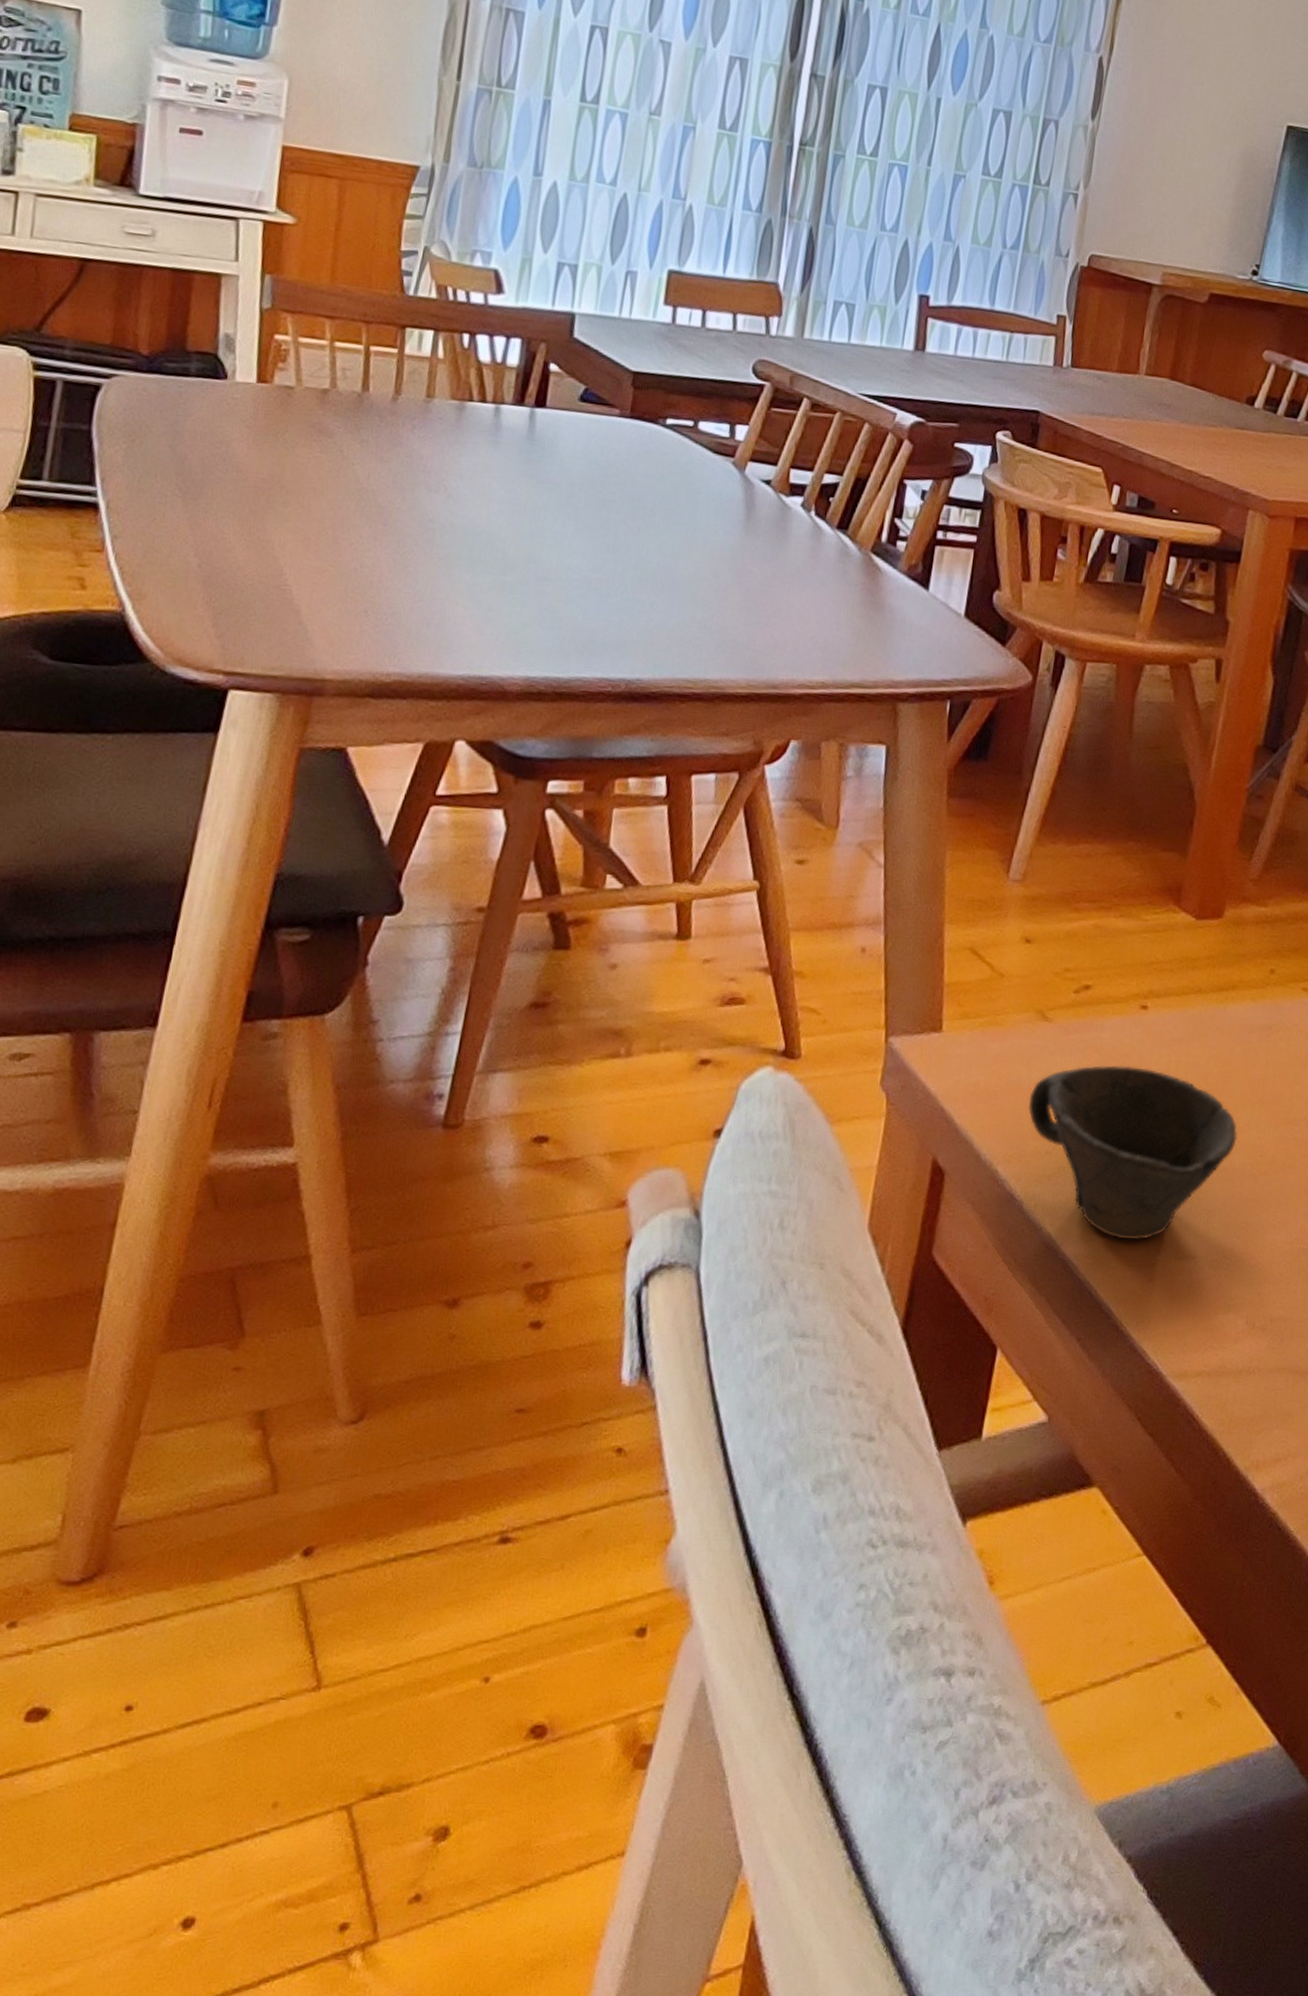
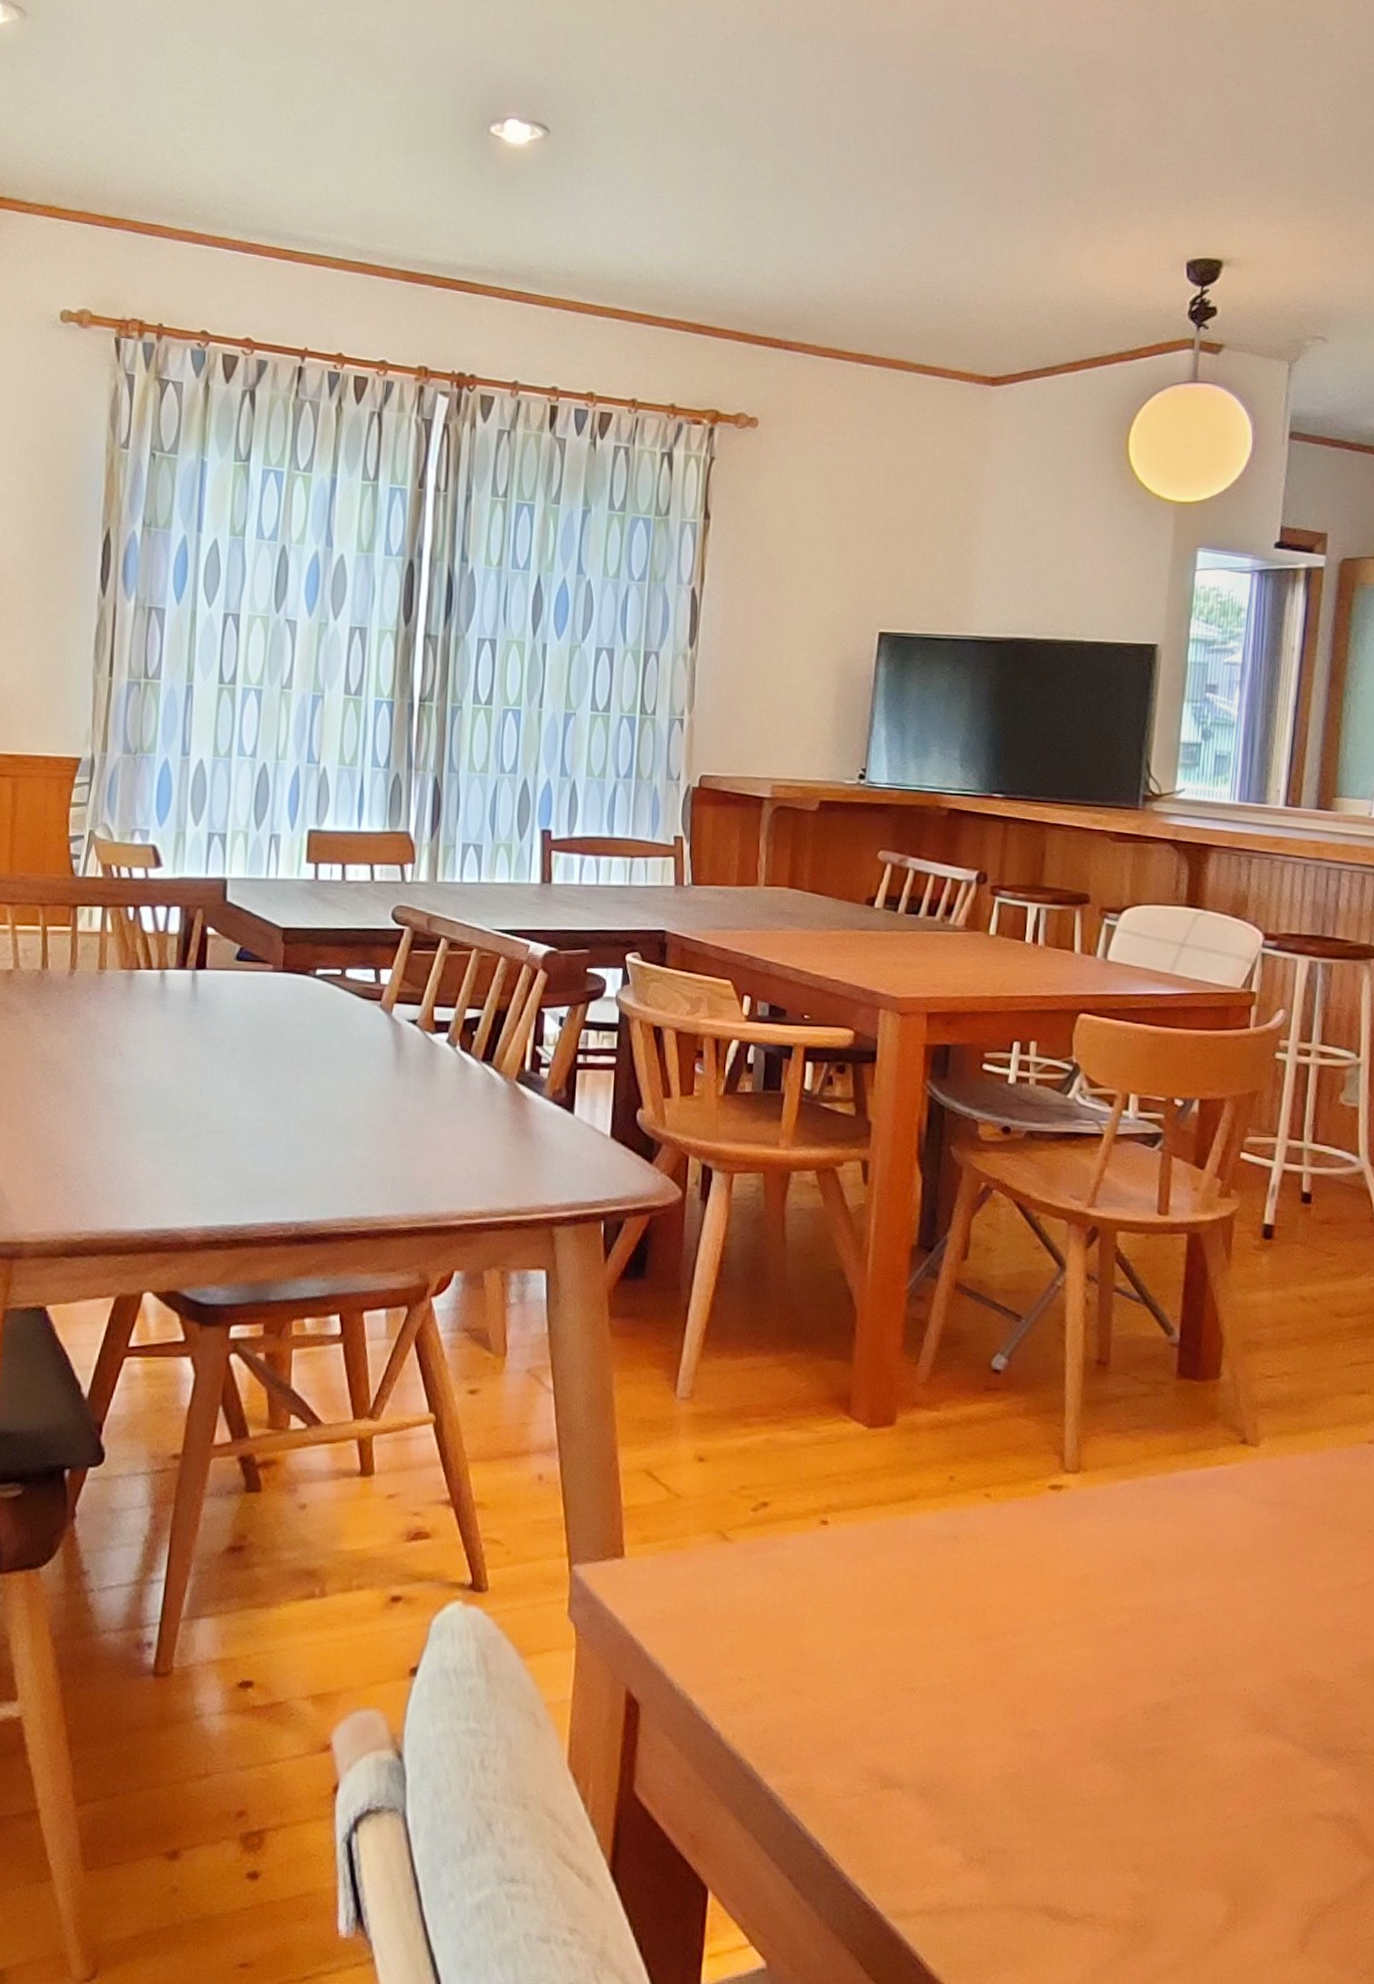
cup: present [1027,1065,1238,1241] -> none [716,1584,933,1770]

